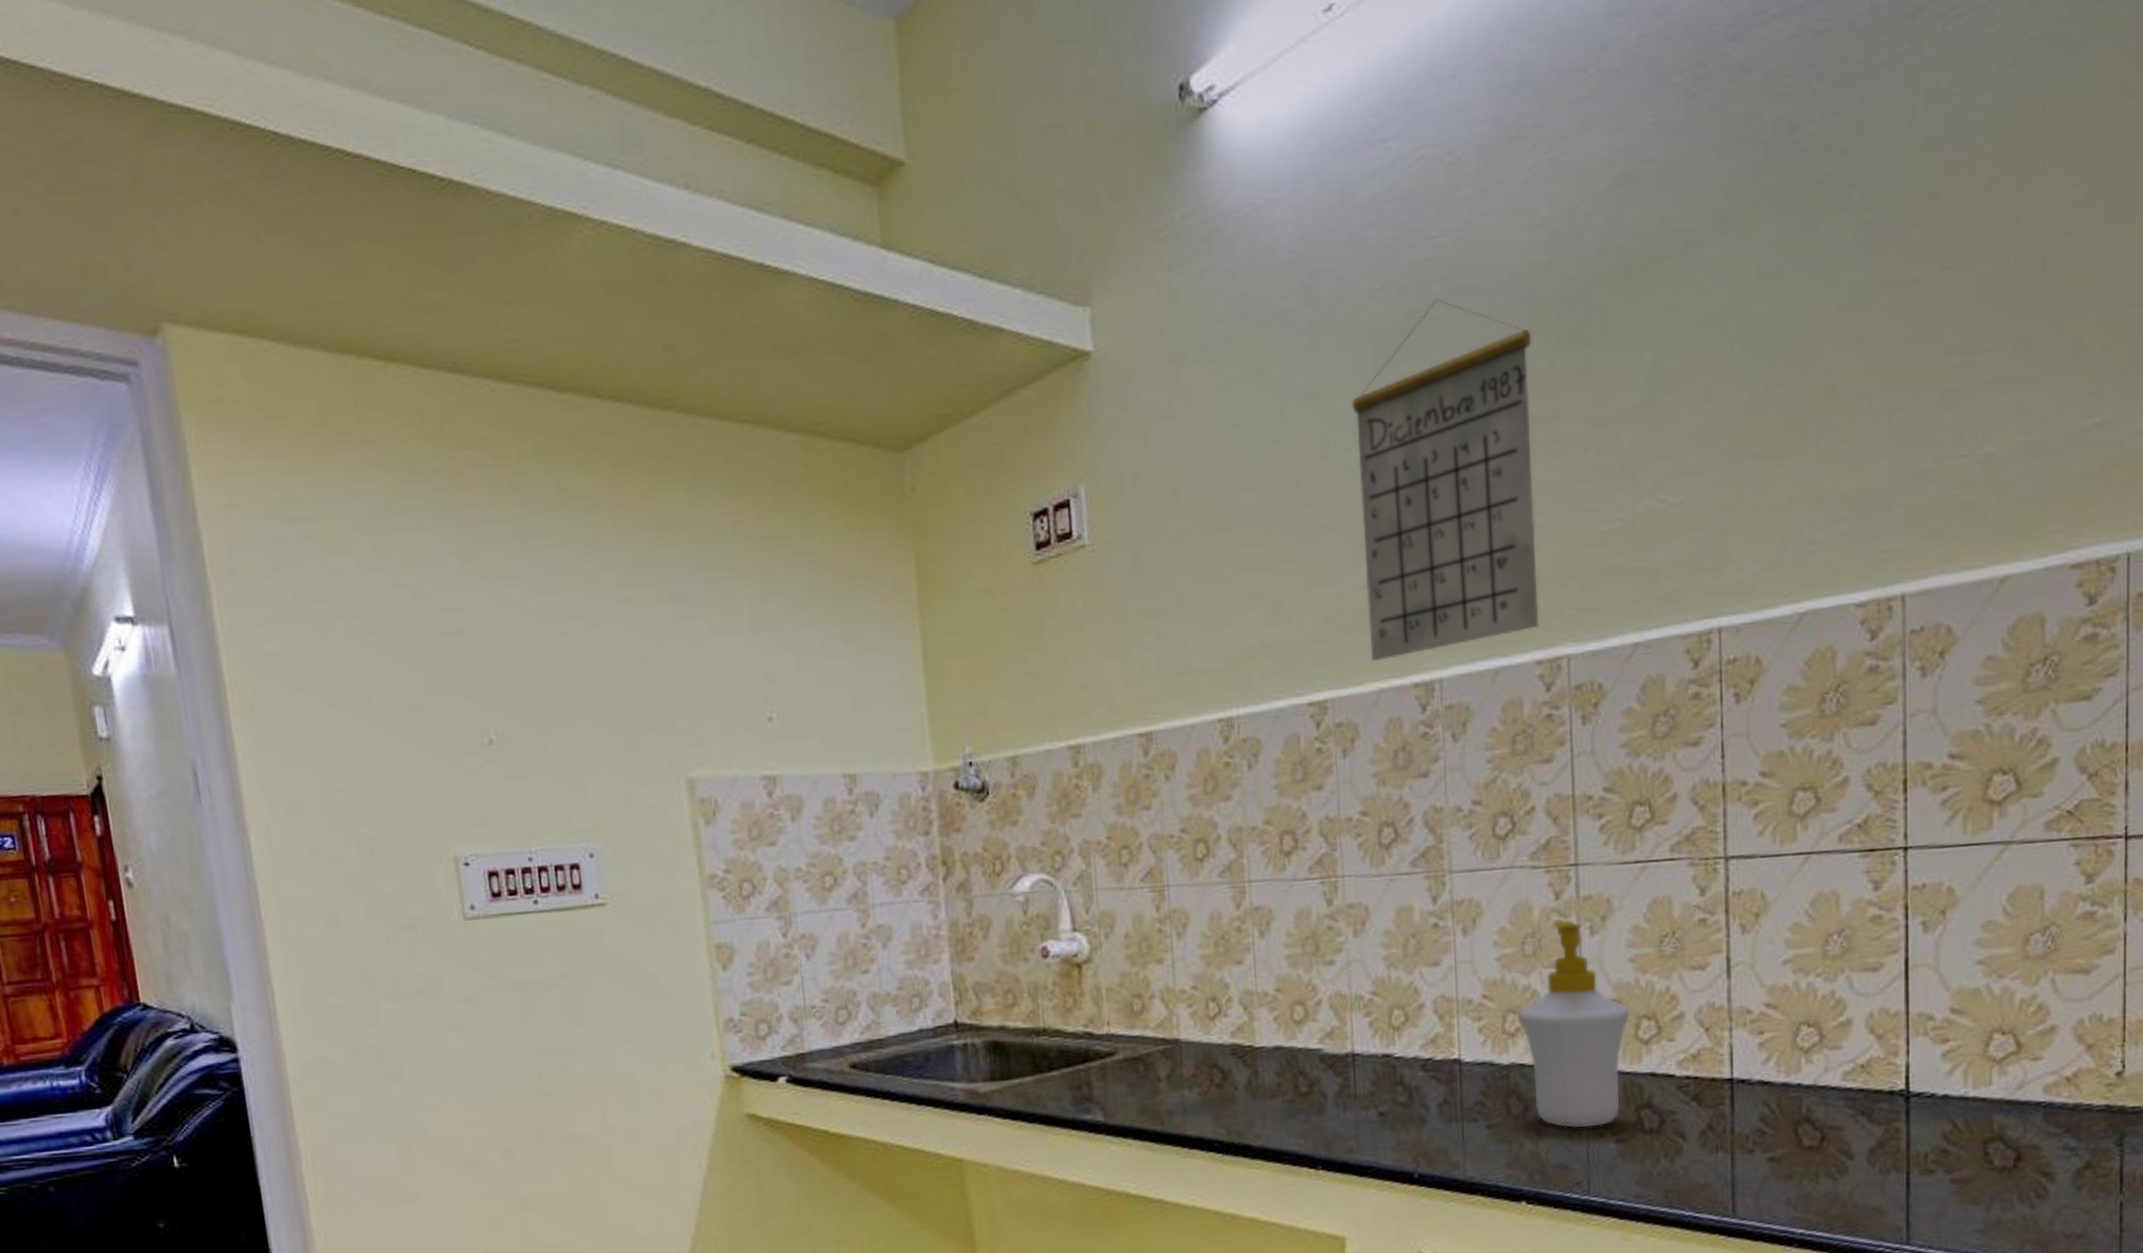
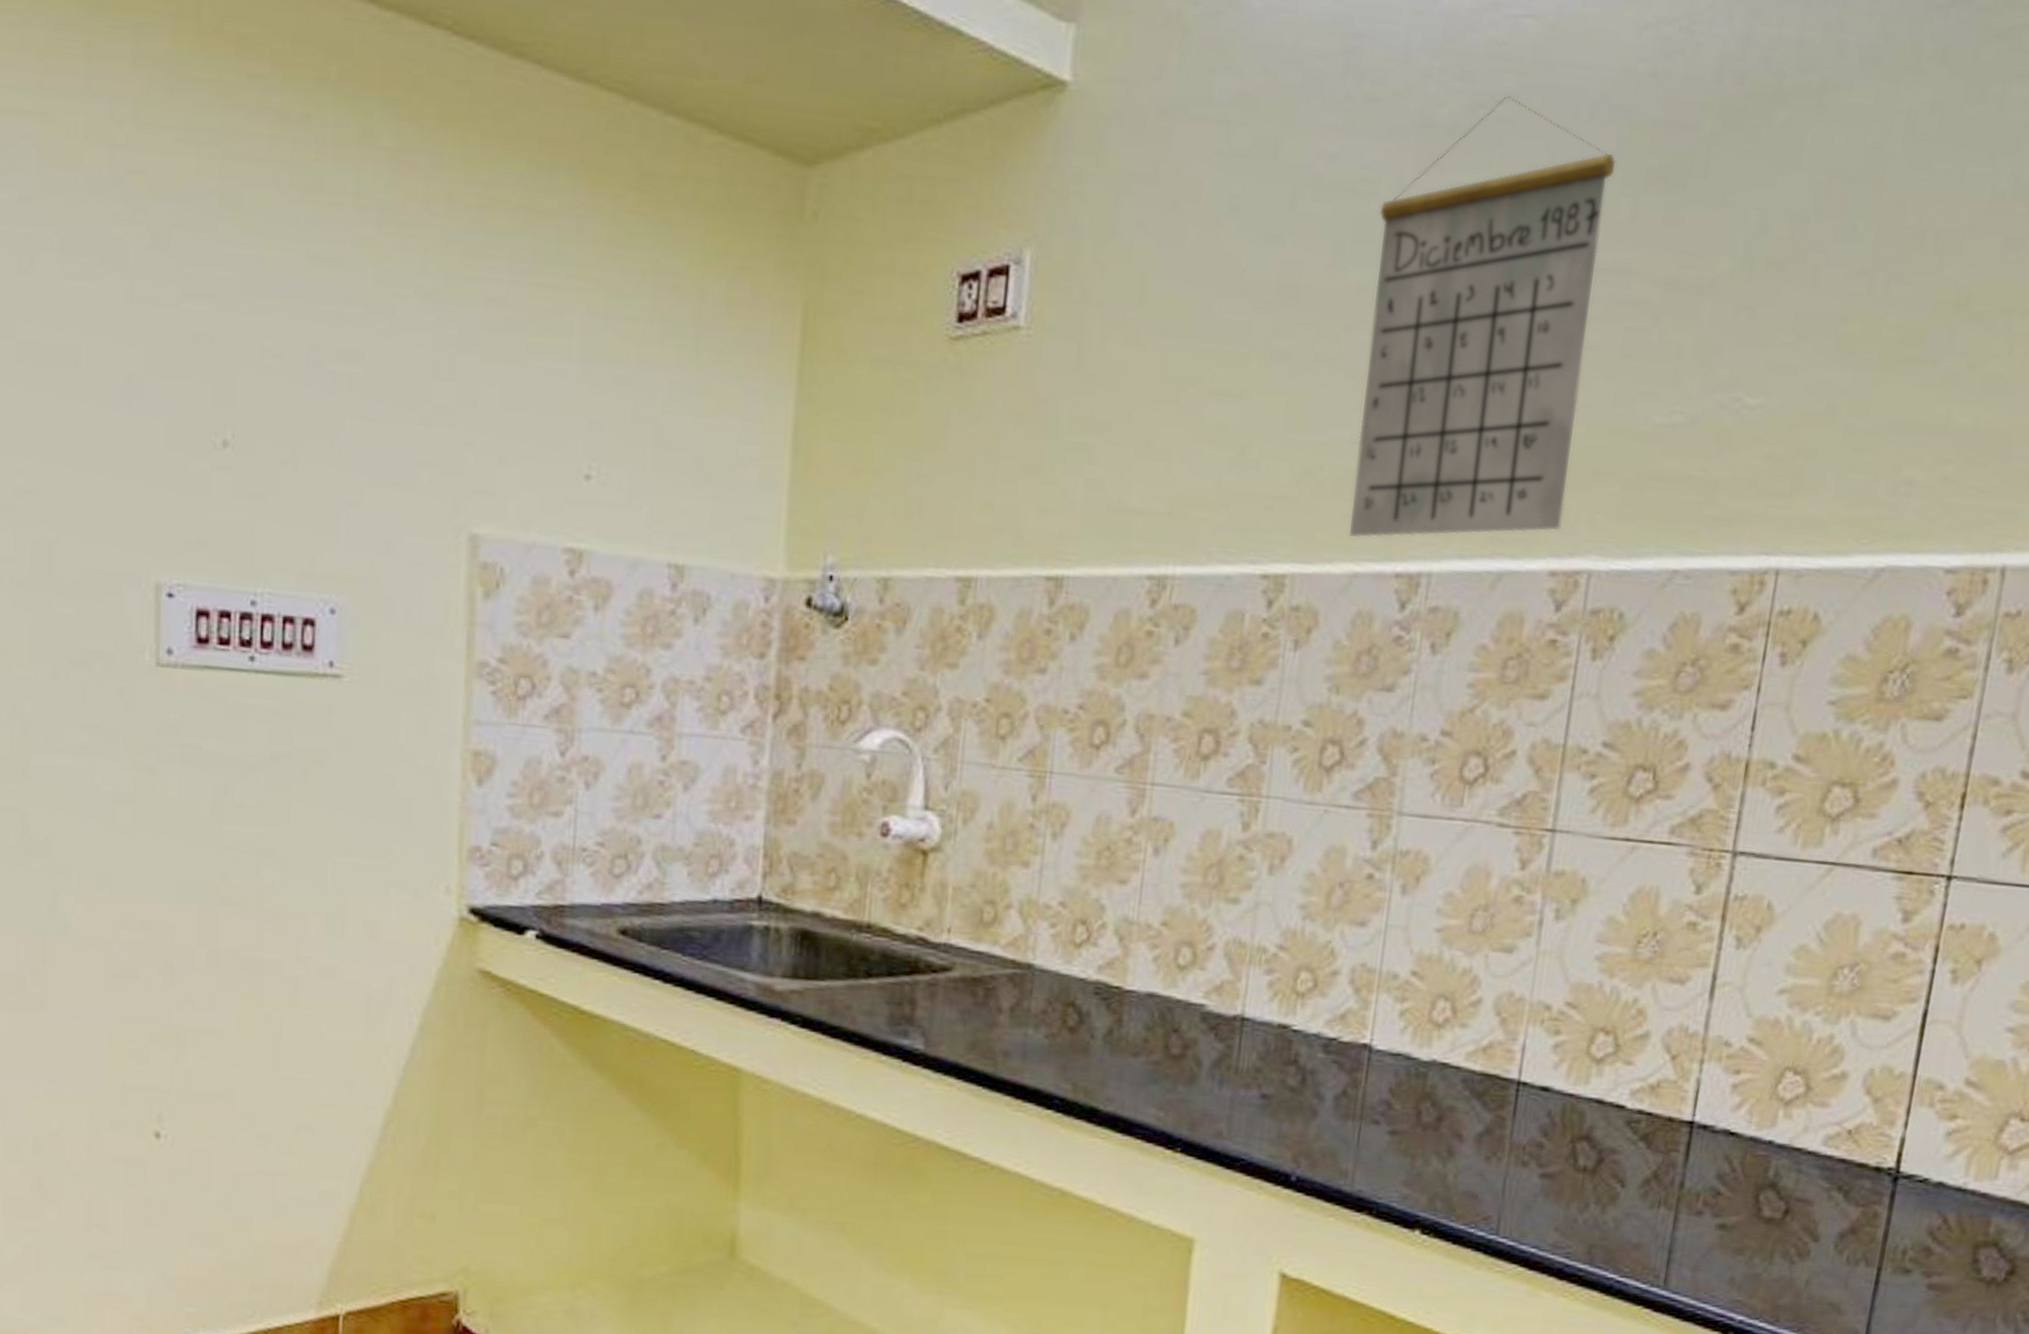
soap bottle: present [1517,920,1631,1129] -> none [1449,896,1588,1155]

